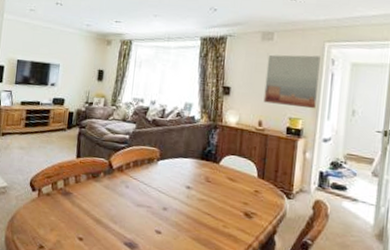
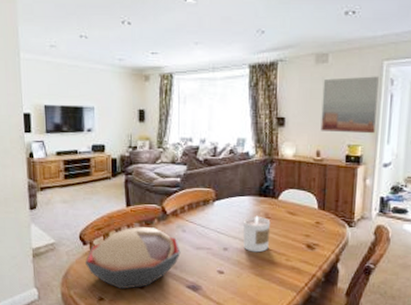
decorative bowl: none [32,178,122,240] -> present [85,227,181,290]
candle: none [182,178,211,216] -> present [243,215,271,253]

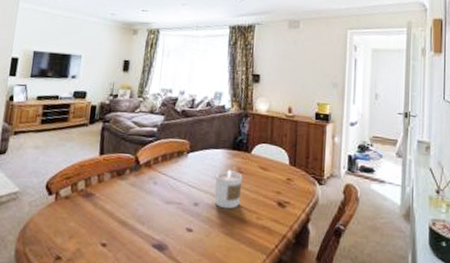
decorative bowl: present [85,227,181,290] -> none [47,177,150,248]
wall art: present [320,76,379,134] -> none [292,42,344,94]

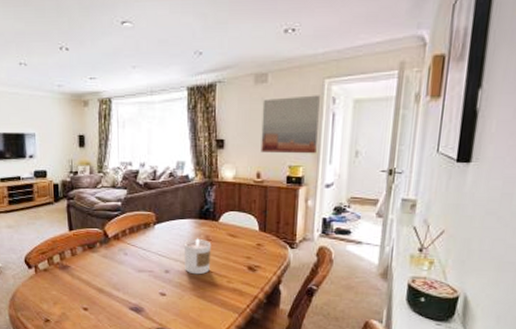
wall art: none [292,42,344,94] -> present [261,95,320,154]

